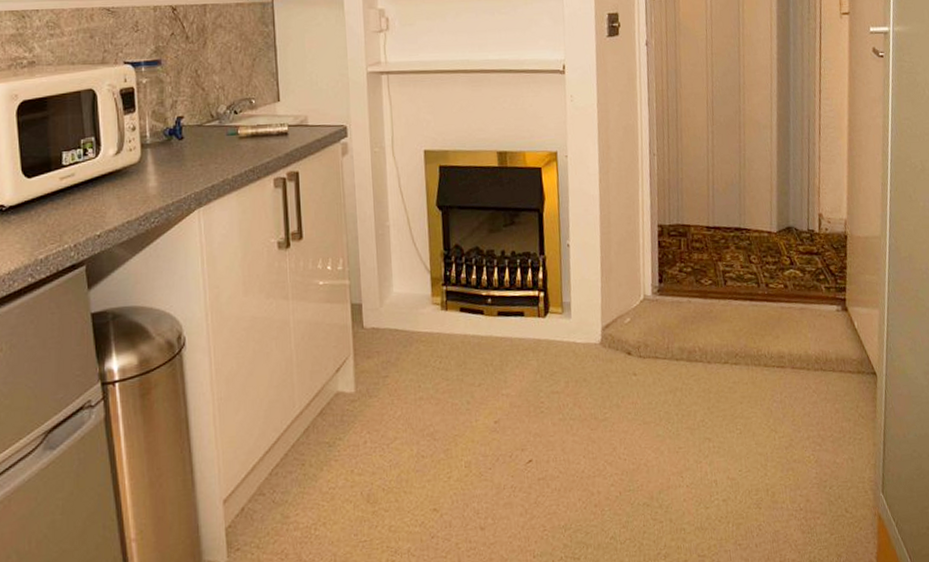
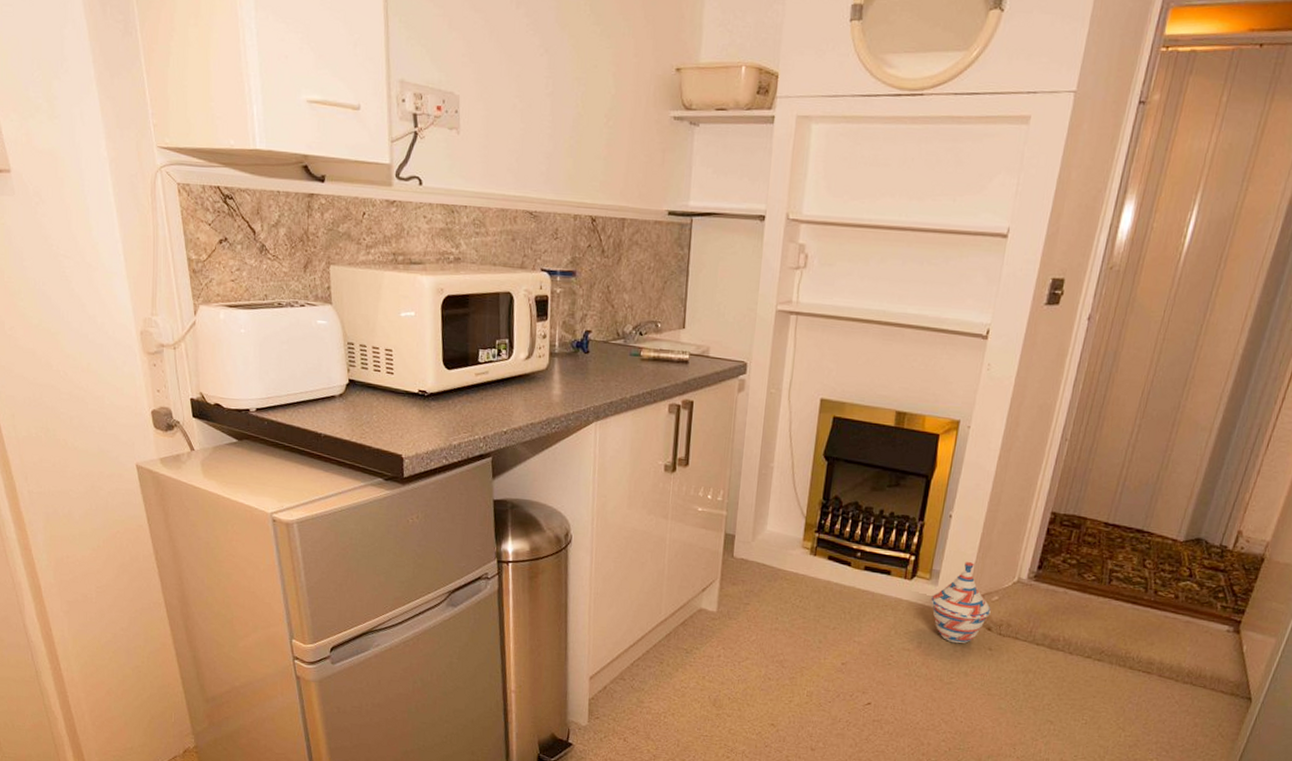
woven basket: none [567,288,627,376] -> present [930,562,991,644]

